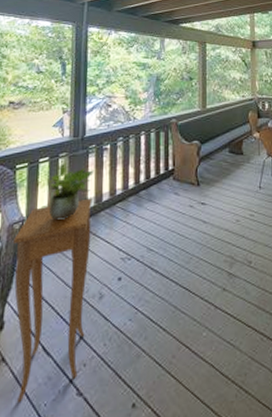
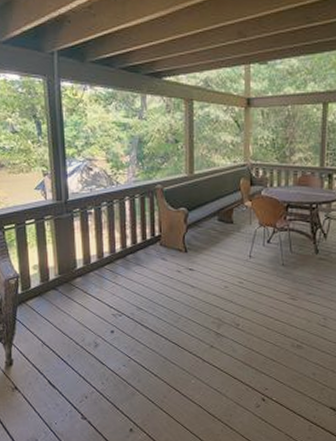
side table: present [13,198,93,402] -> none [11,259,85,420]
potted plant: present [46,162,95,221] -> none [34,225,81,279]

